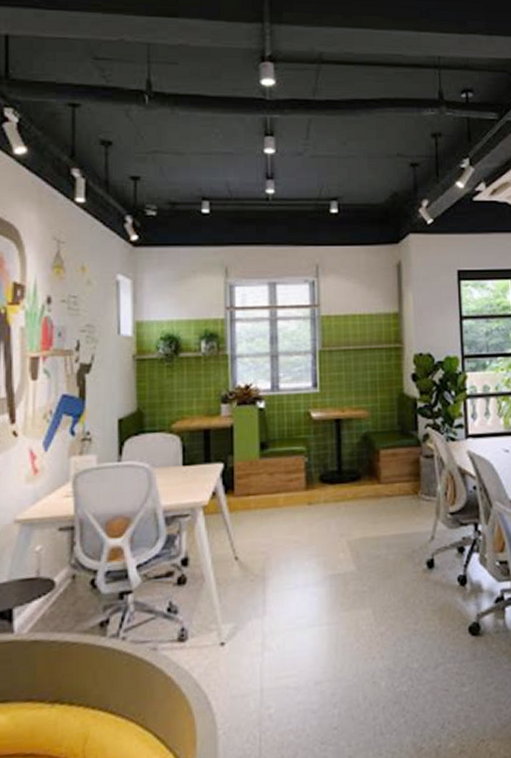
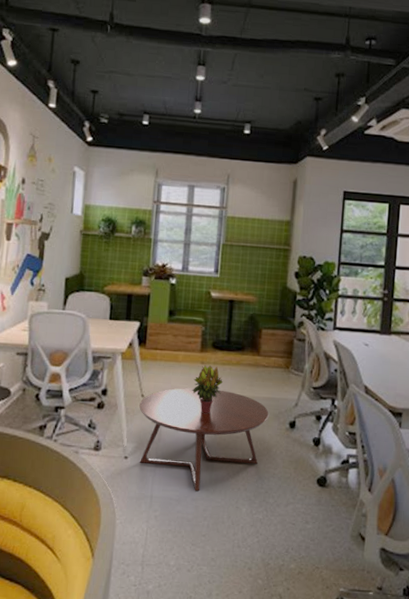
coffee table: none [233,534,400,672] -> present [139,387,269,492]
potted plant: none [300,505,338,568] -> present [191,365,223,413]

